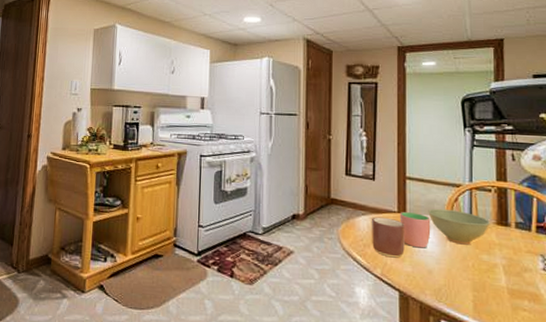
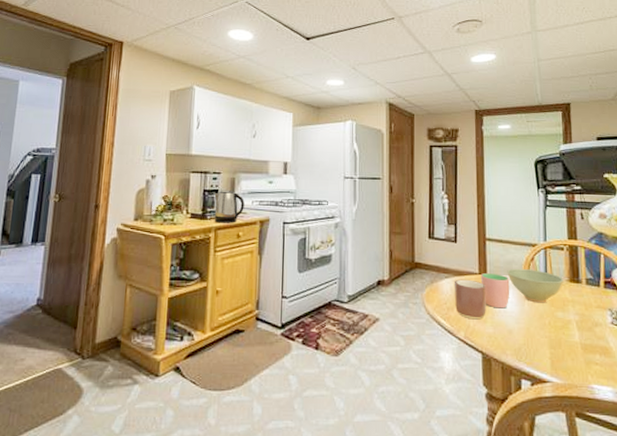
kettle: none [135,123,163,156] -> present [214,190,244,224]

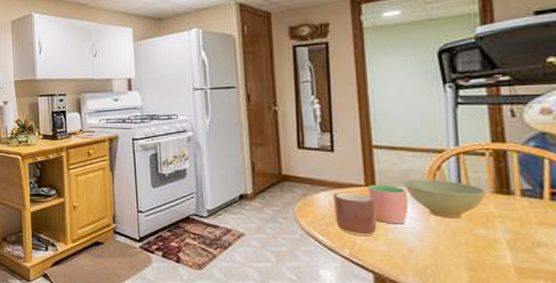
kettle: present [214,190,244,224] -> none [62,110,92,144]

